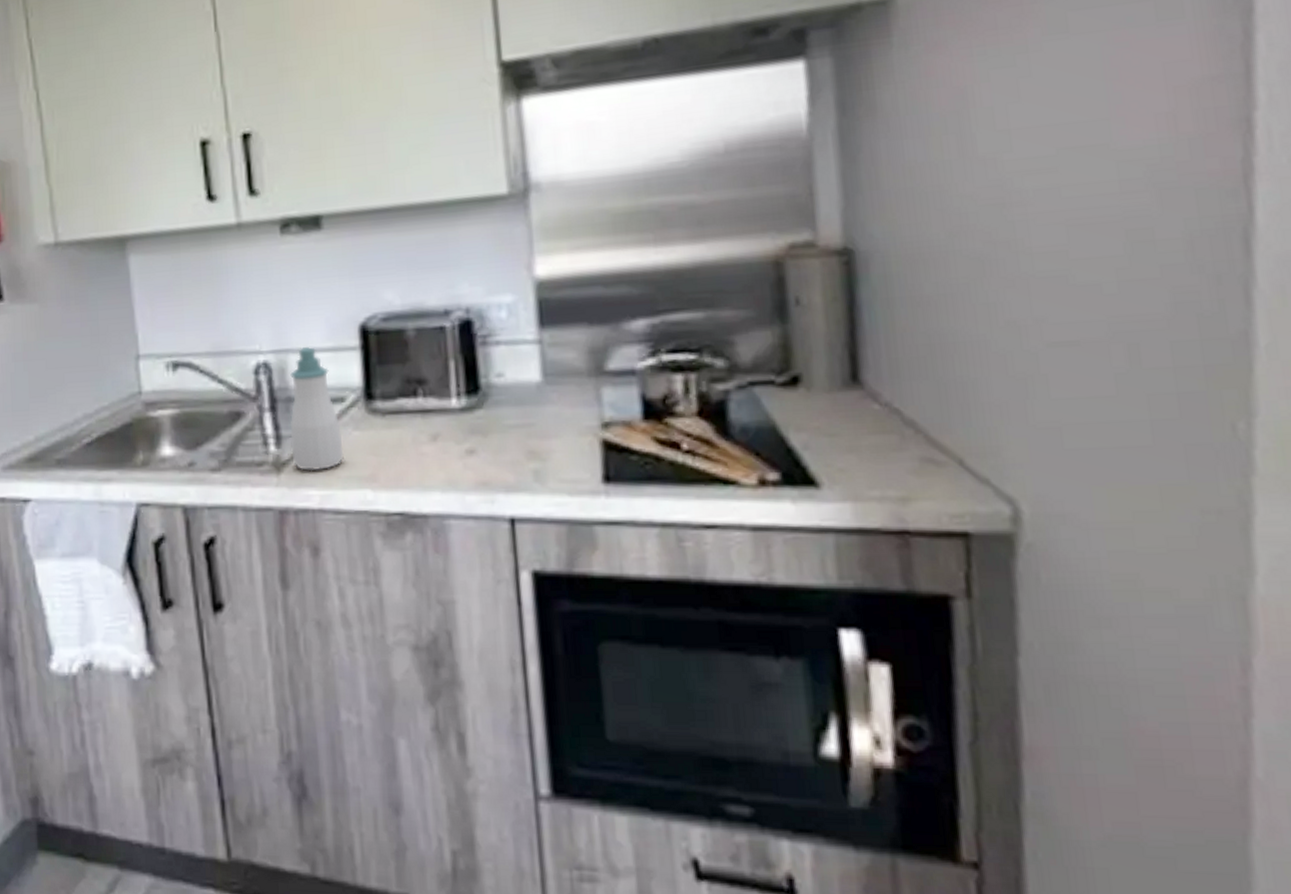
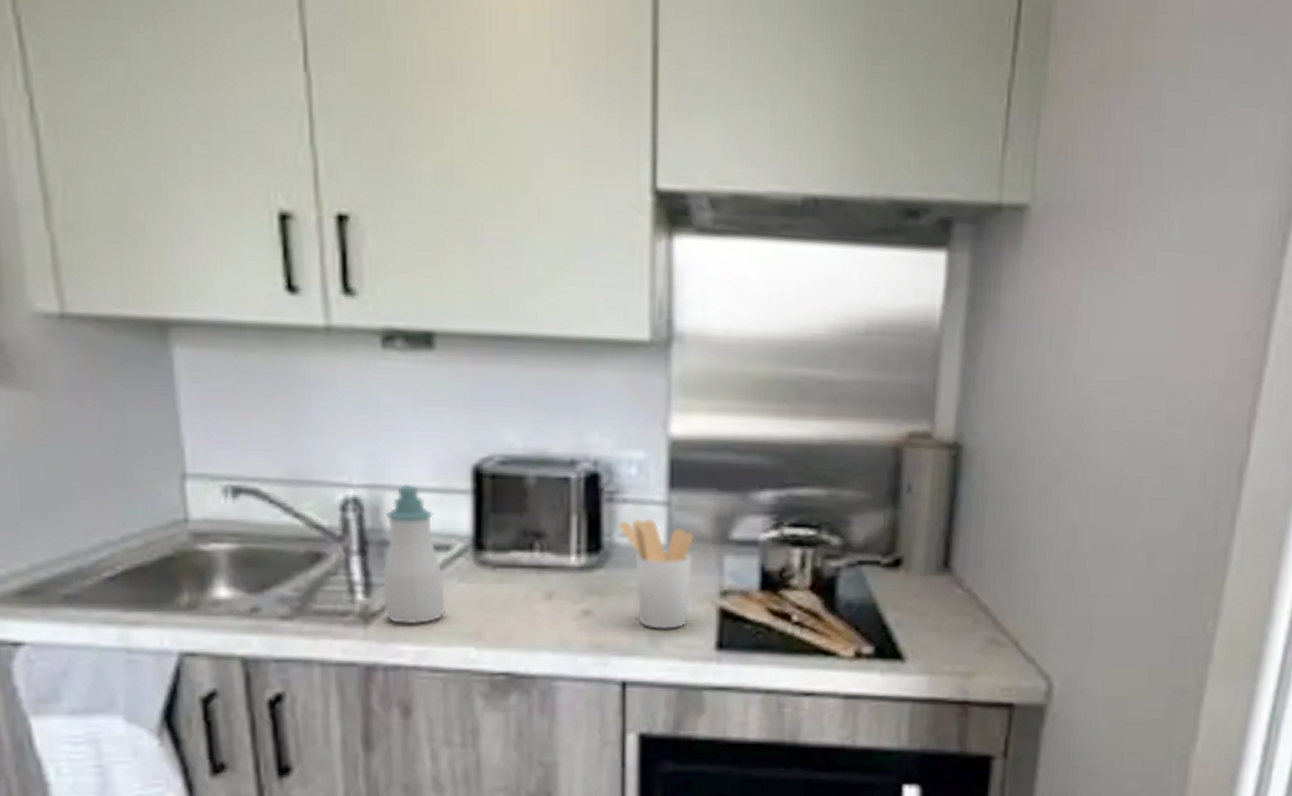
utensil holder: none [493,357,571,465] -> present [618,518,694,629]

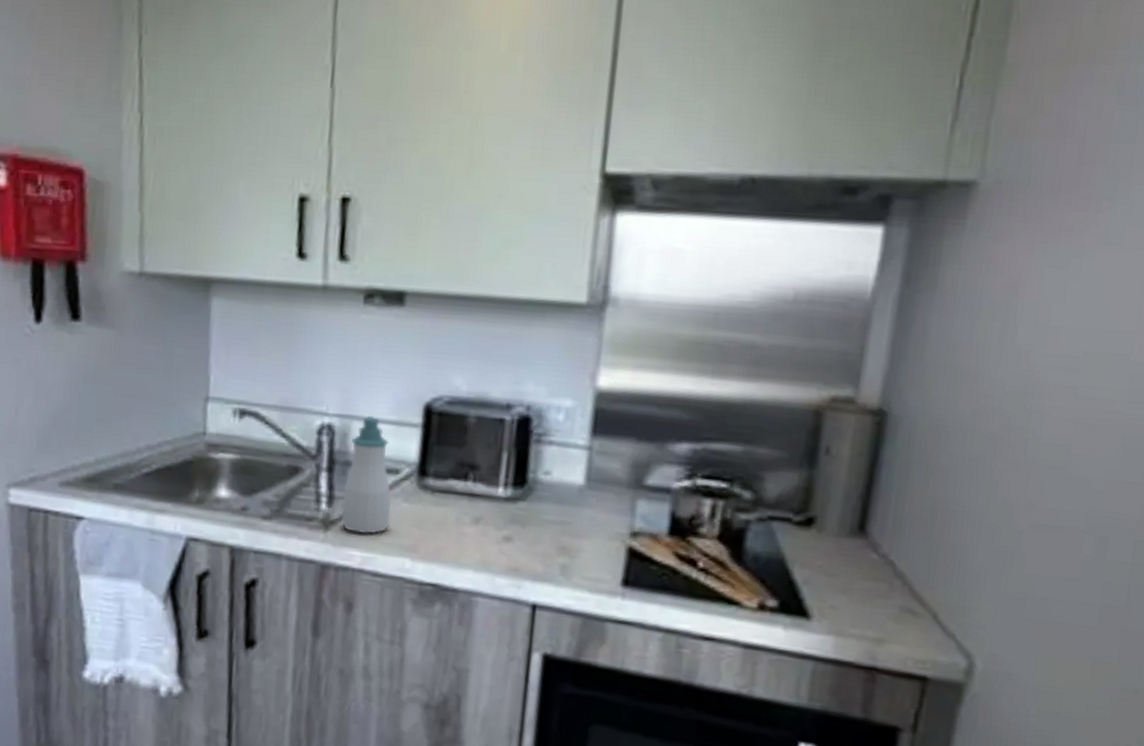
utensil holder: present [618,518,694,629] -> none [542,460,610,563]

